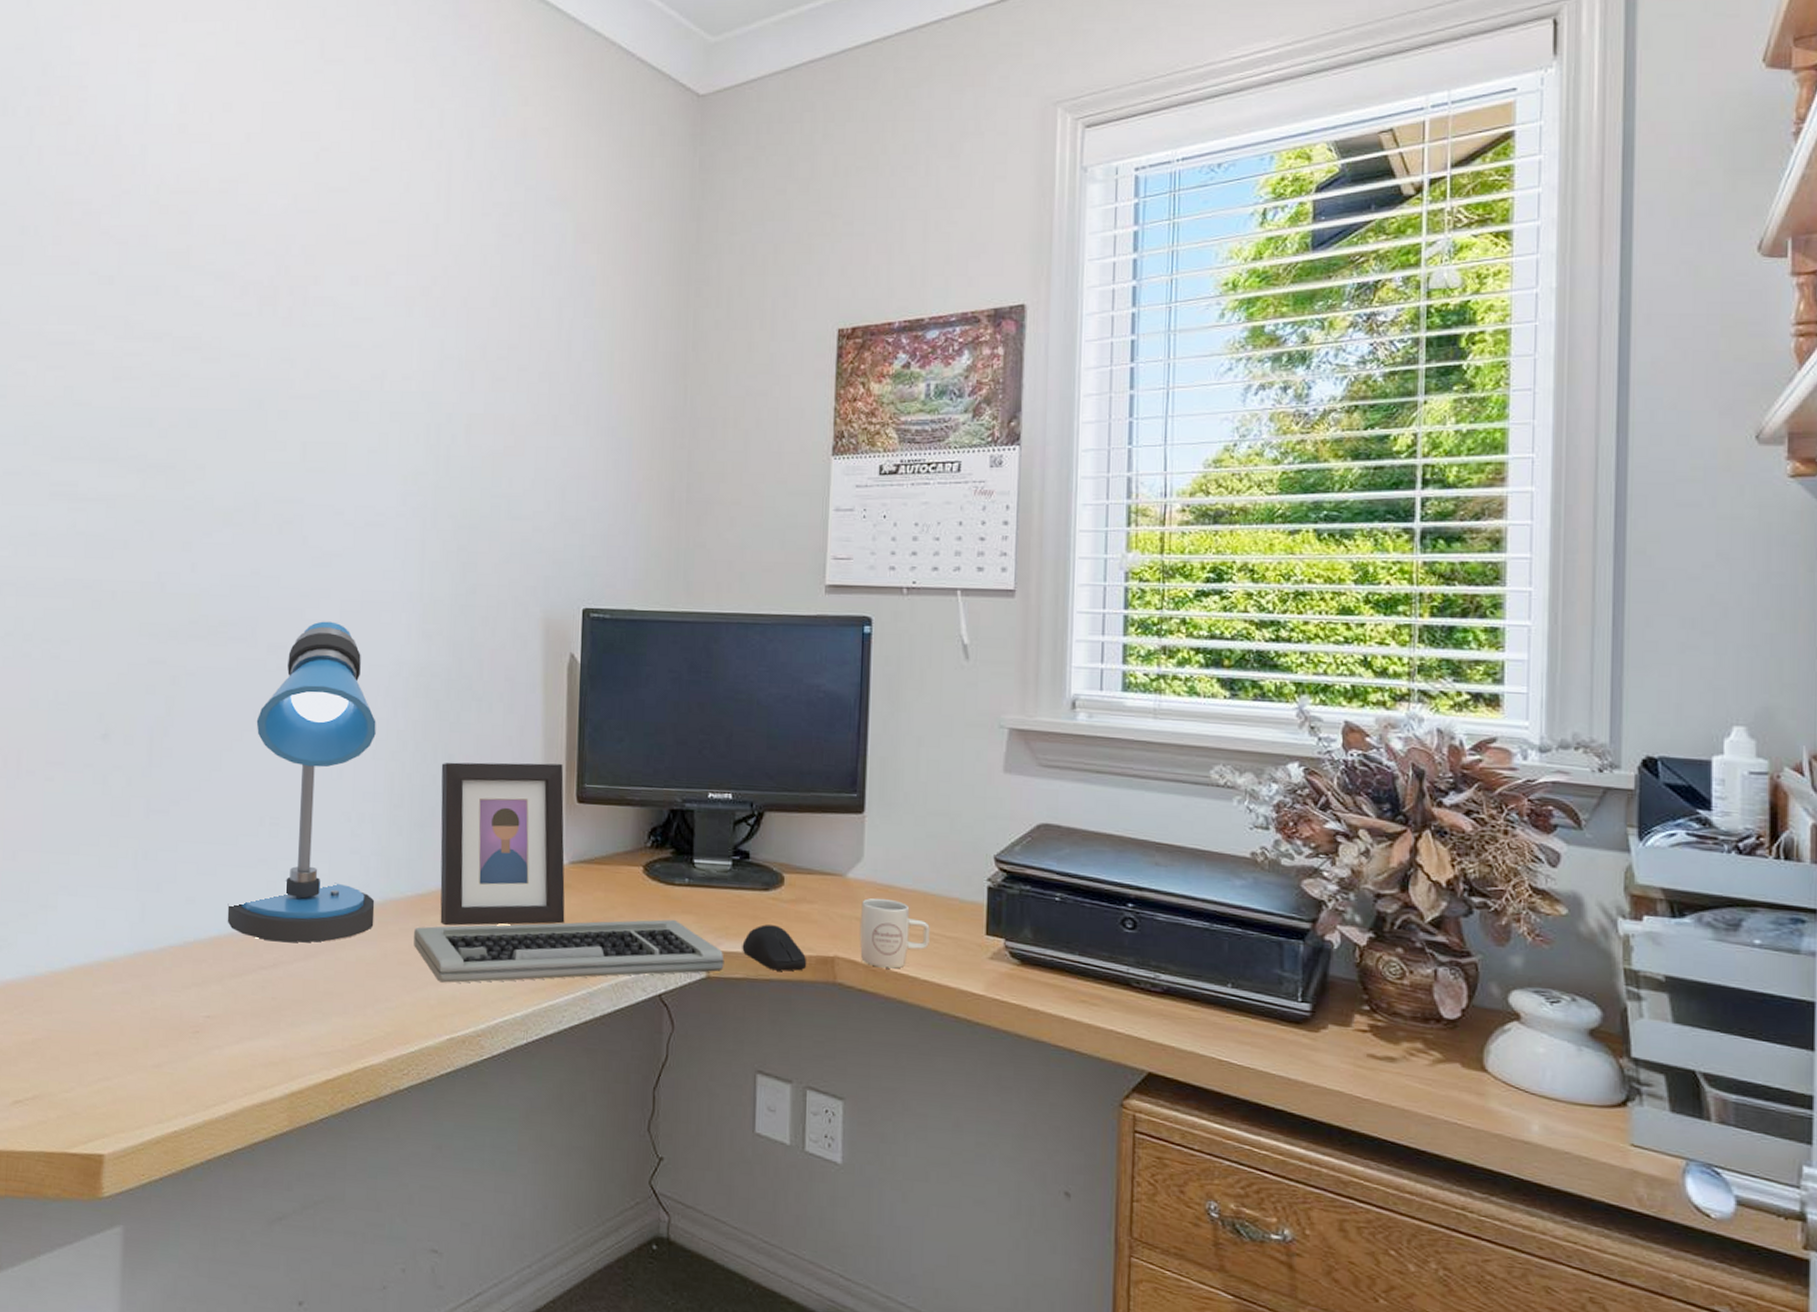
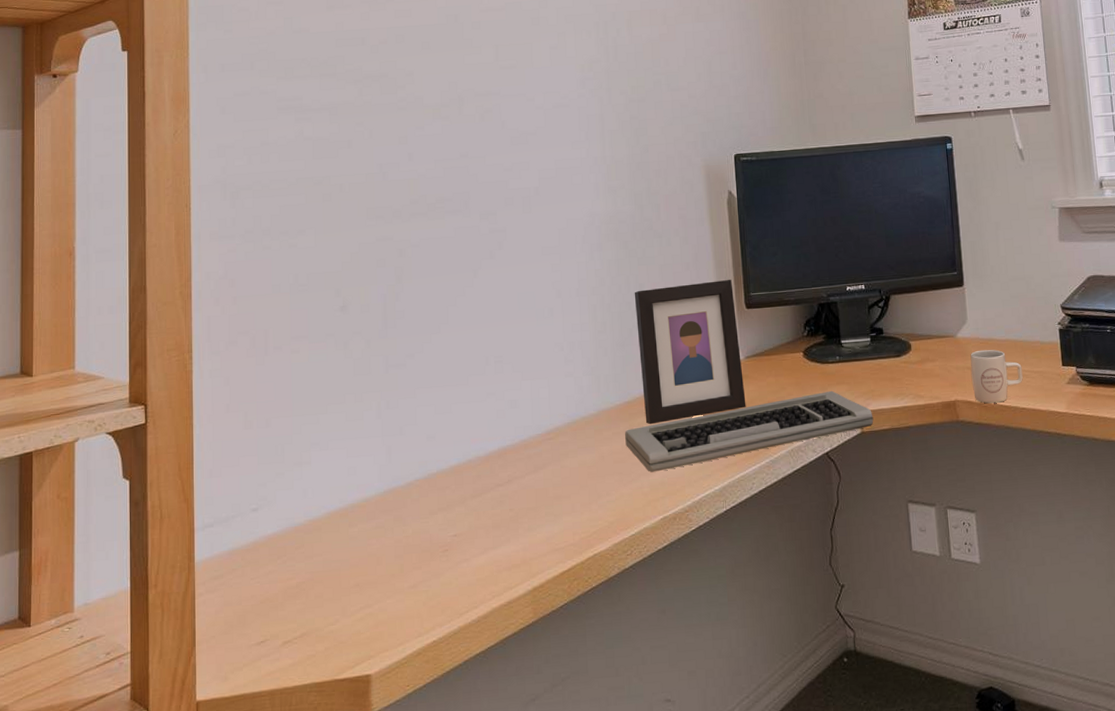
desk lamp: present [227,621,376,943] -> none [464,188,591,461]
computer mouse: present [742,924,807,972] -> none [885,383,936,419]

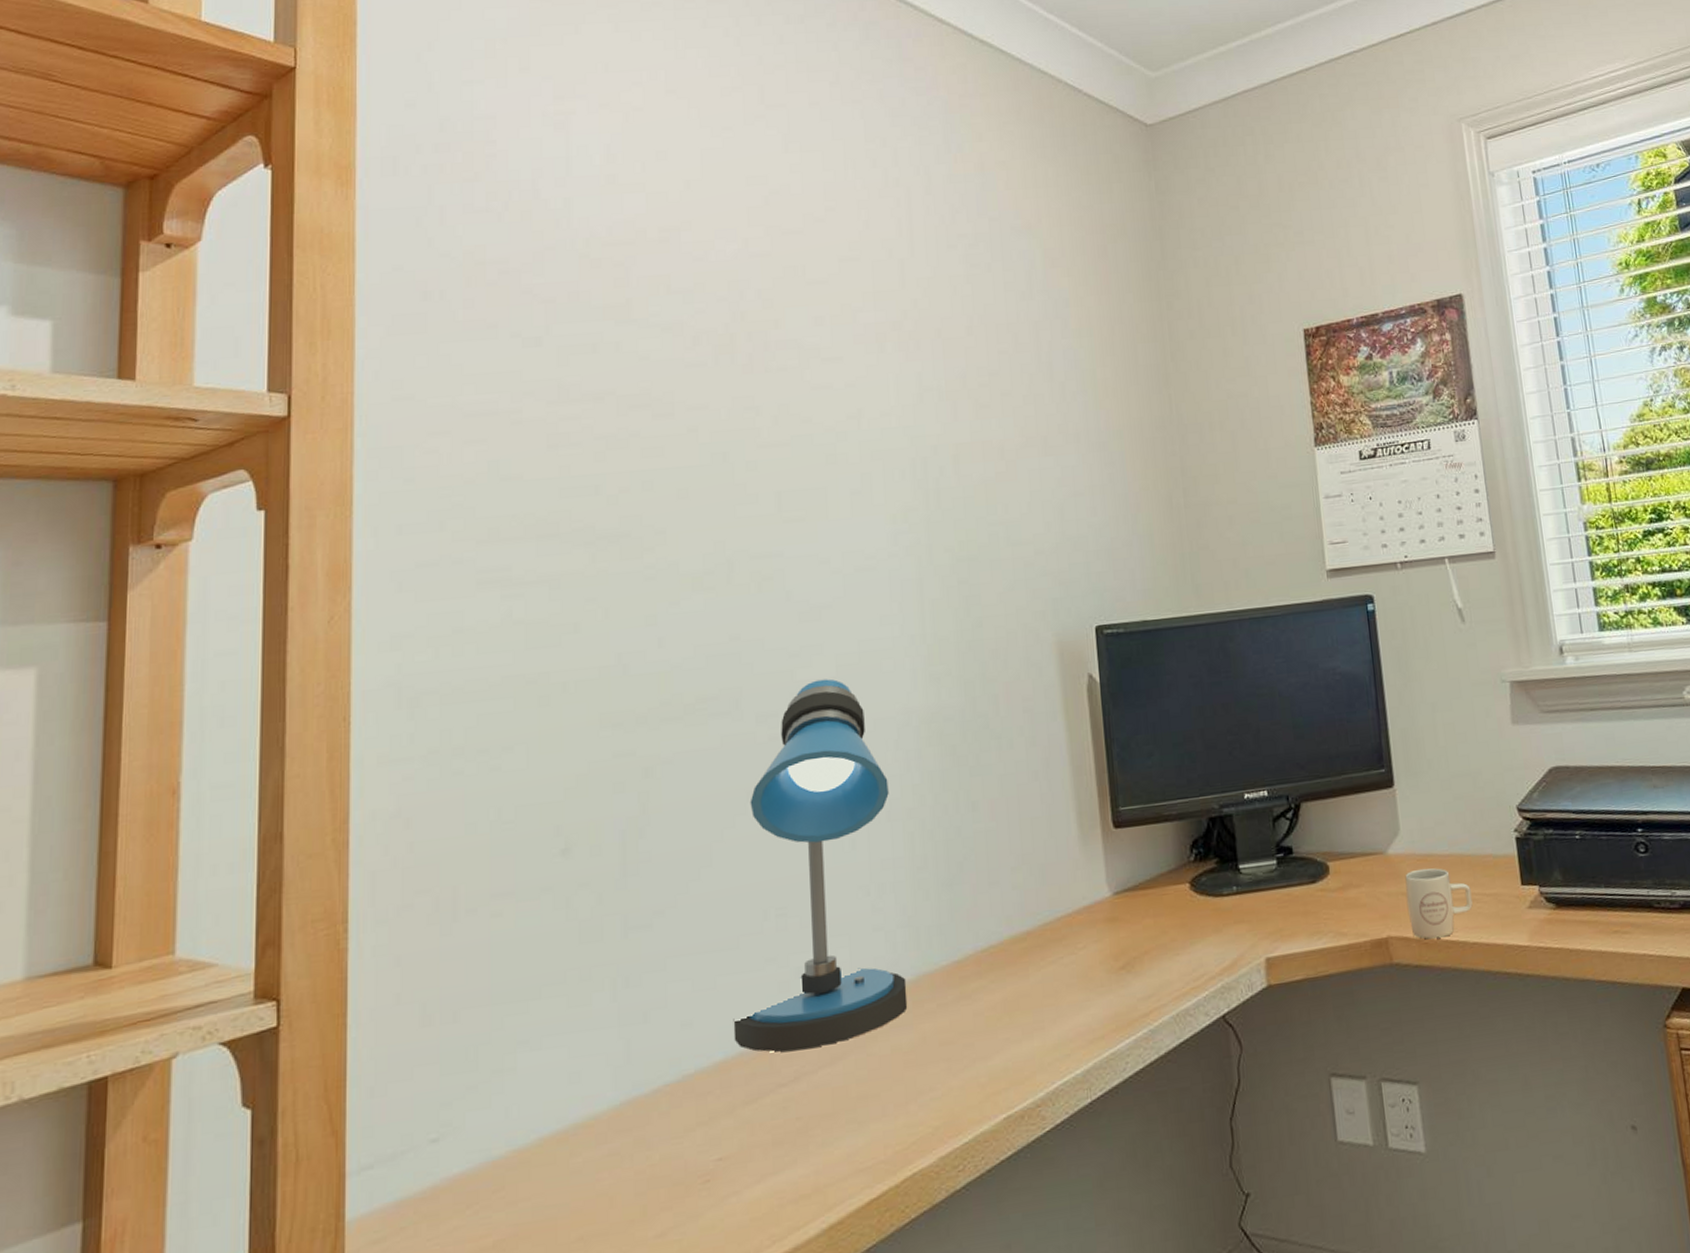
desk lamp: none [464,188,591,461] -> present [733,678,908,1053]
computer keyboard: present [625,390,874,472] -> none [954,932,1283,1056]
picture frame: present [634,280,746,425] -> none [965,791,1116,991]

